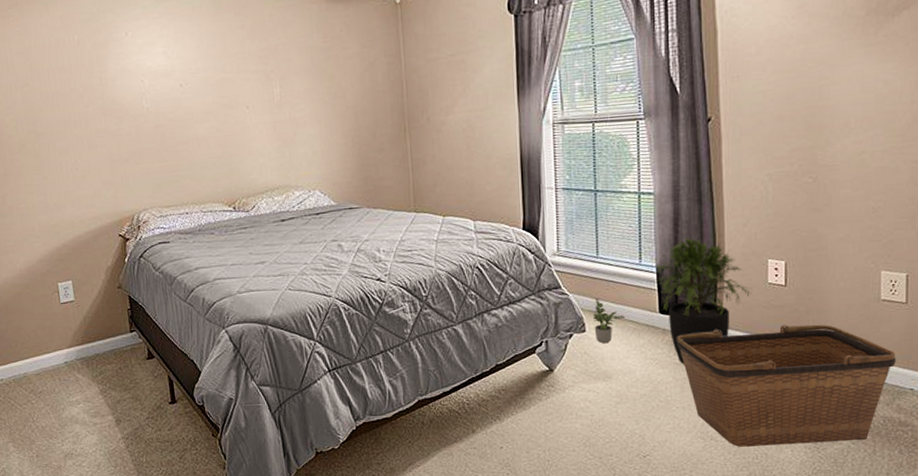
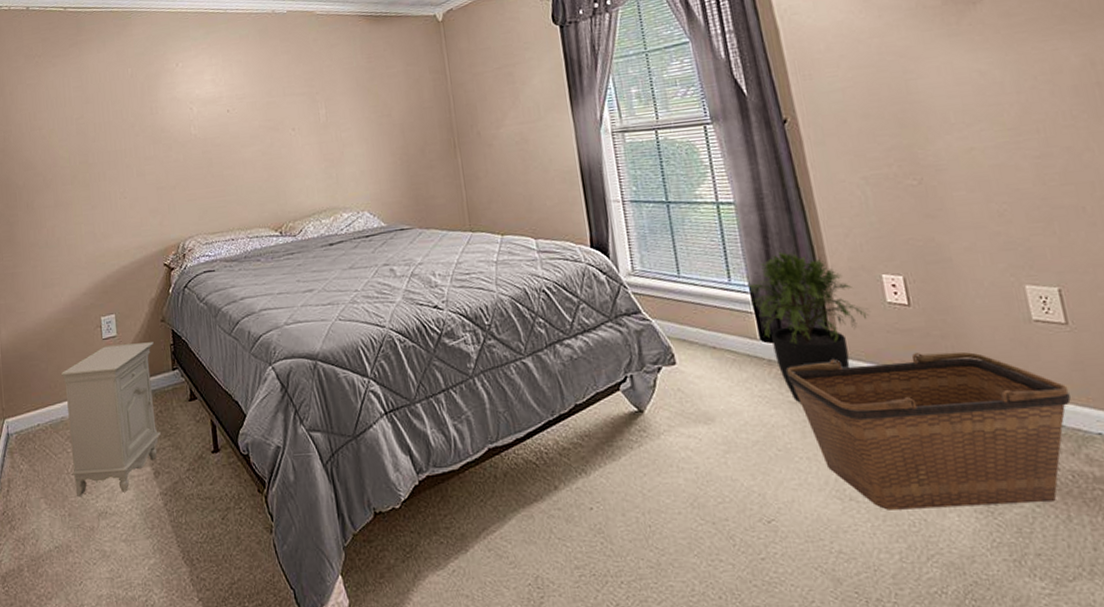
nightstand: none [21,307,122,441] -> present [61,342,162,496]
potted plant: present [594,298,625,343] -> none [683,323,721,377]

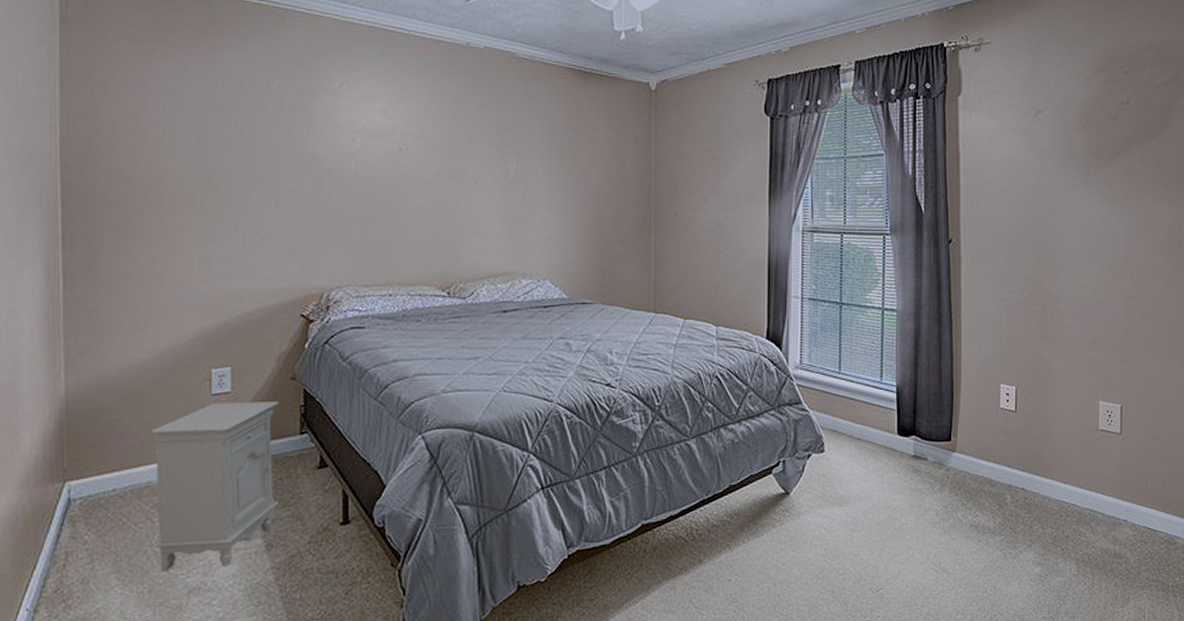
potted plant: present [747,251,869,403] -> none [895,357,986,490]
bicycle basket: present [787,351,1071,510] -> none [914,452,1112,580]

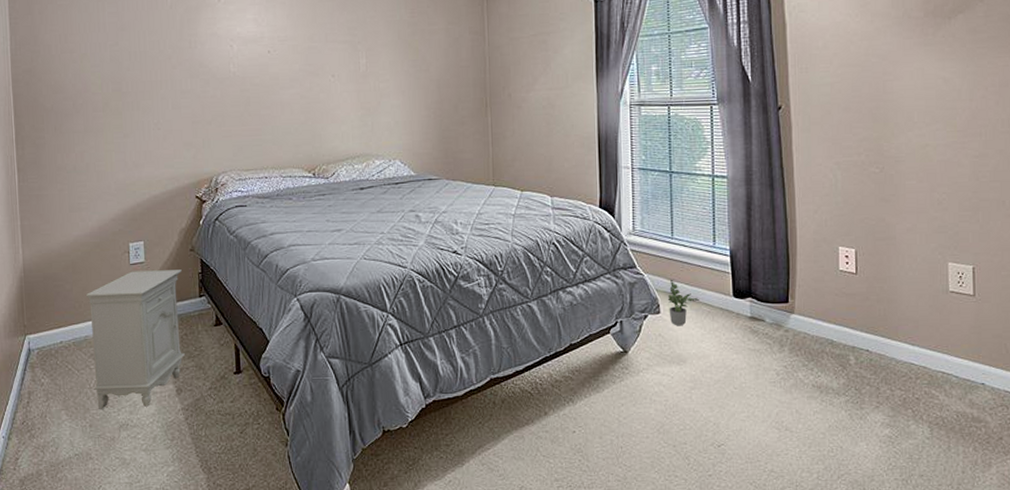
potted plant: none [833,416,864,465] -> present [668,279,699,325]

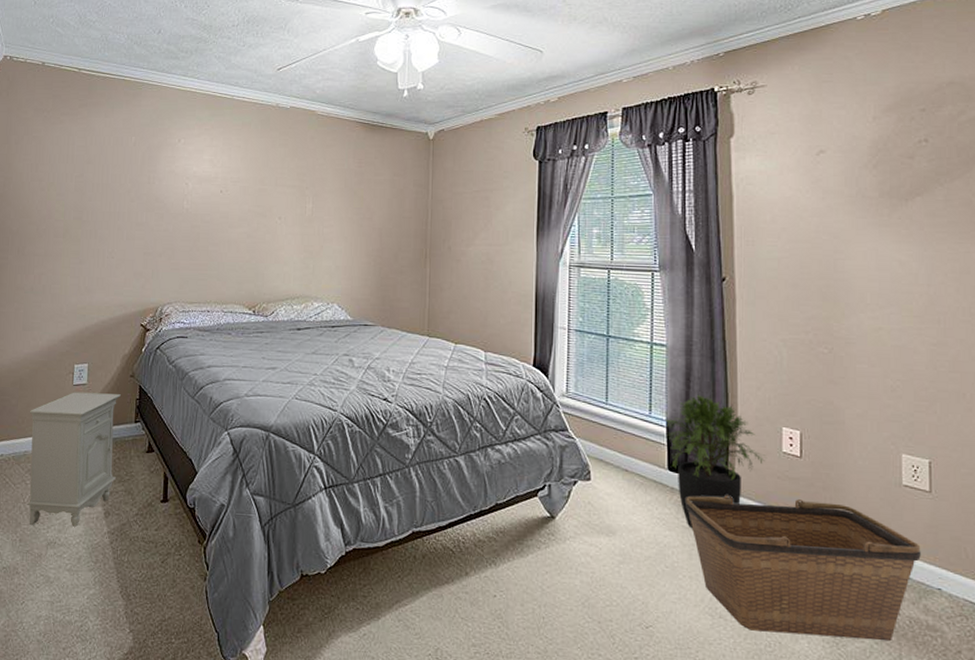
potted plant: present [668,279,699,325] -> none [600,445,632,495]
potted plant: none [728,222,824,350] -> present [665,394,766,529]
bicycle basket: none [751,313,966,439] -> present [686,495,921,640]

